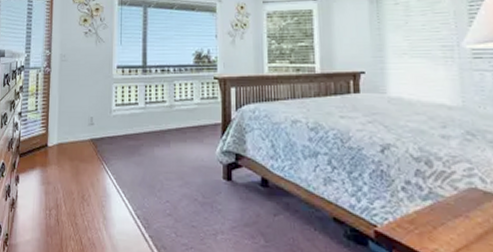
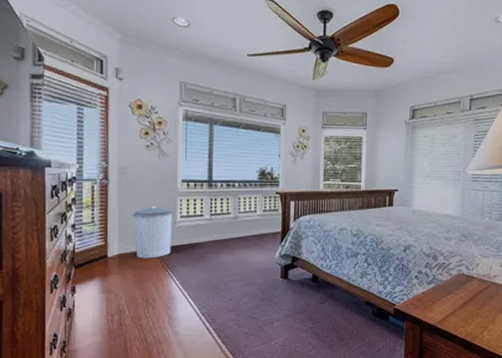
trash can: none [70,94,111,150] -> present [132,206,175,259]

